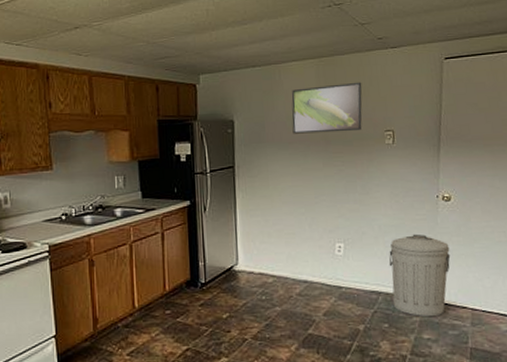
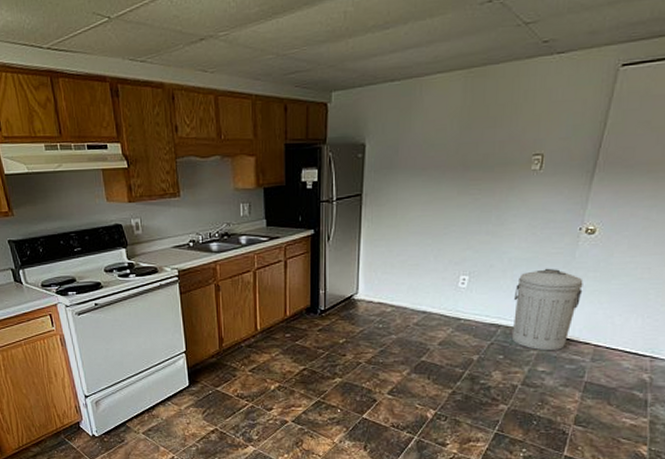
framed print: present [291,82,362,134] -> none [428,96,515,159]

